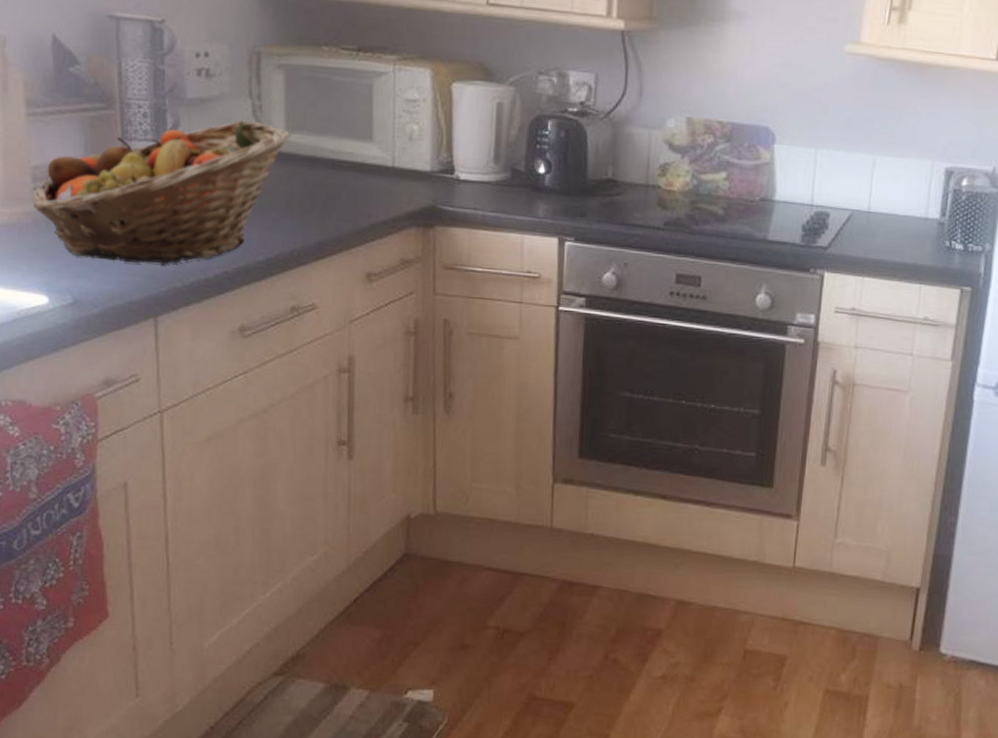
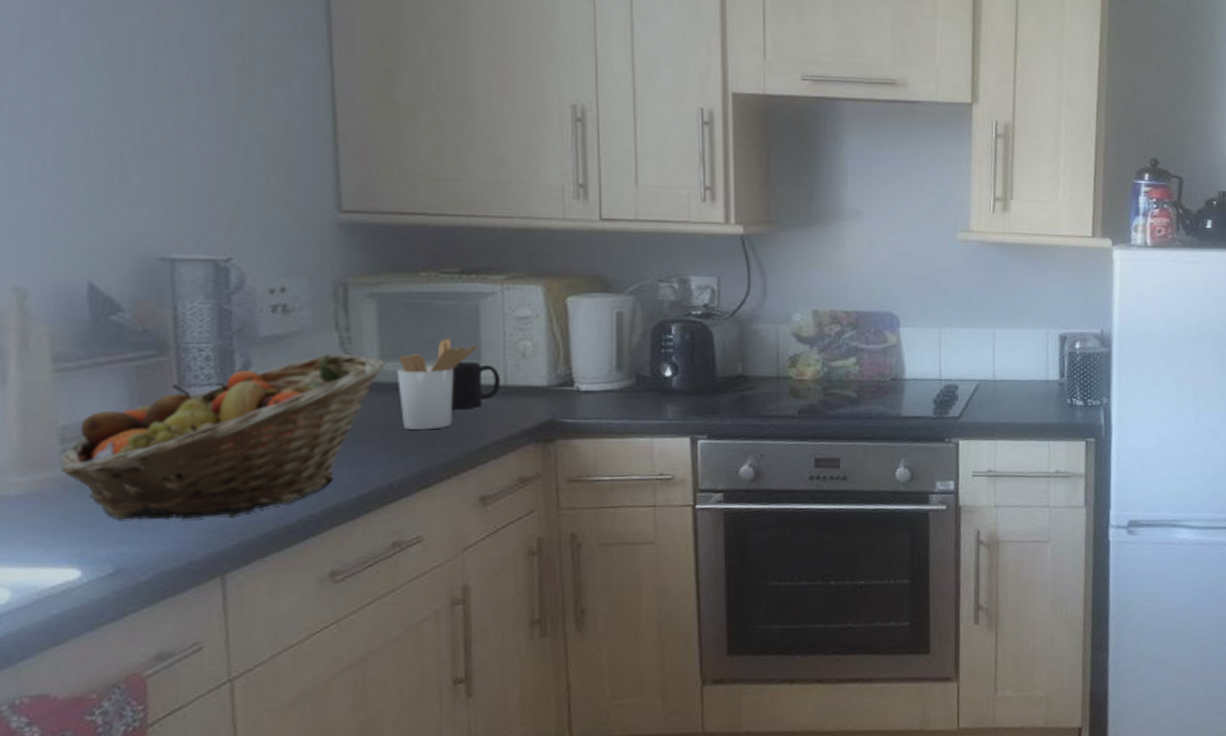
utensil holder: none [299,115,369,203] -> present [396,338,477,430]
mug: none [344,140,389,186] -> present [451,362,501,409]

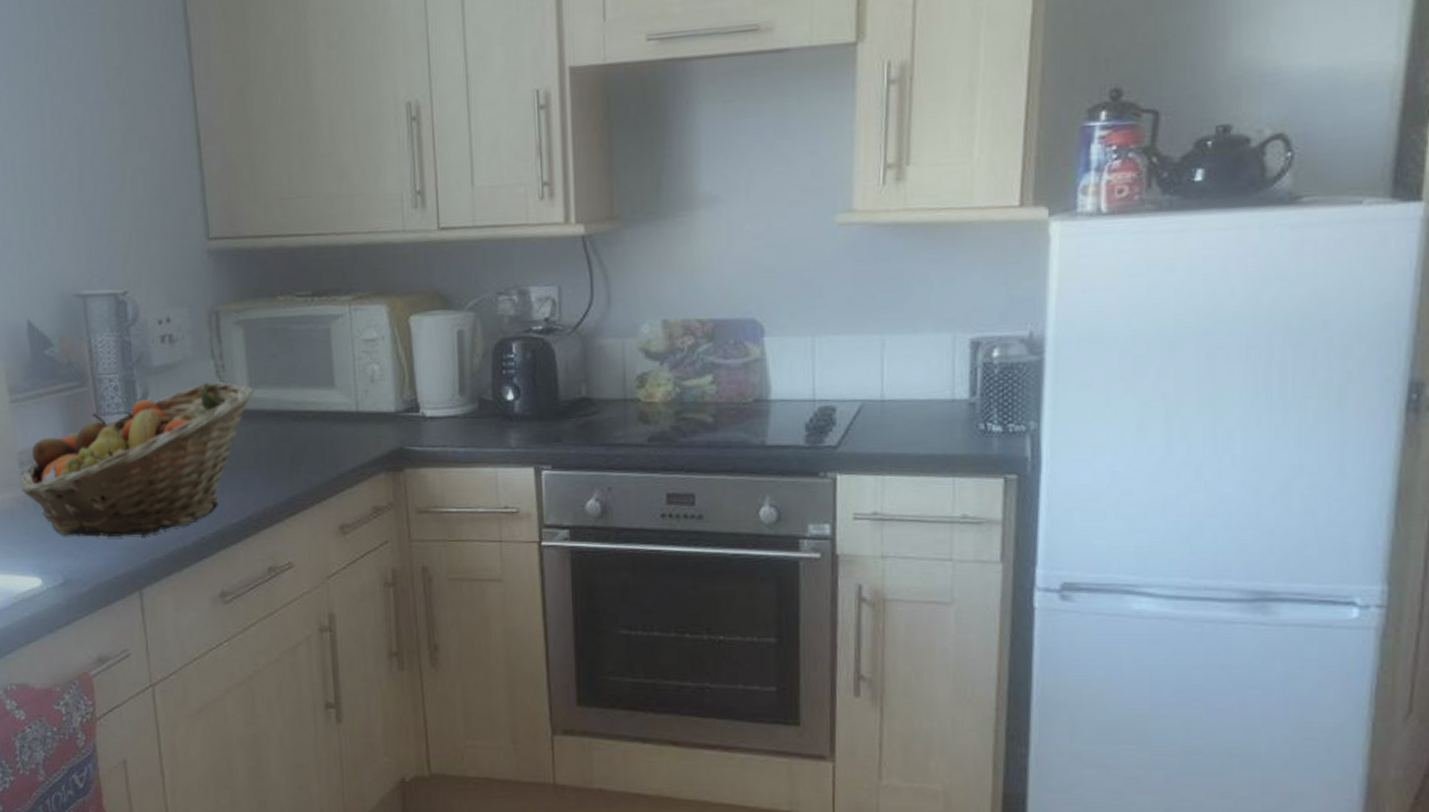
utensil holder: present [396,338,477,430] -> none [263,364,330,458]
mug: present [451,362,501,409] -> none [310,387,353,436]

